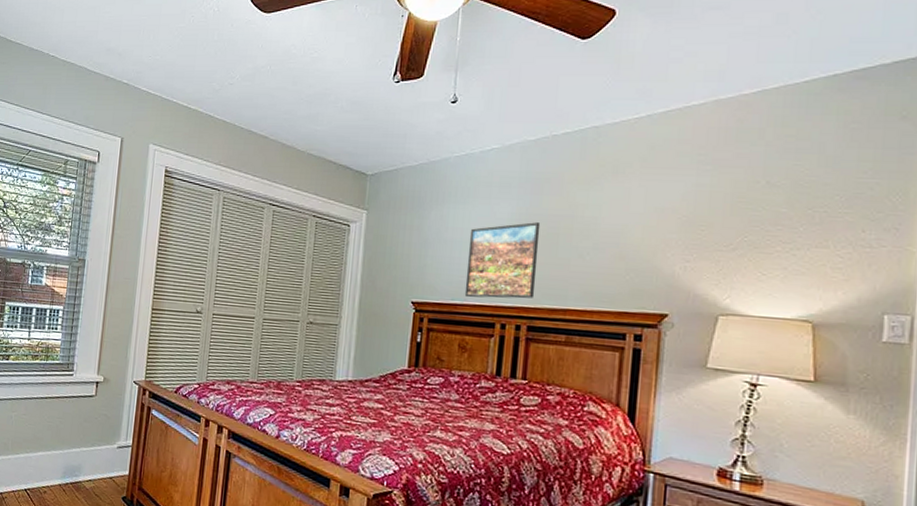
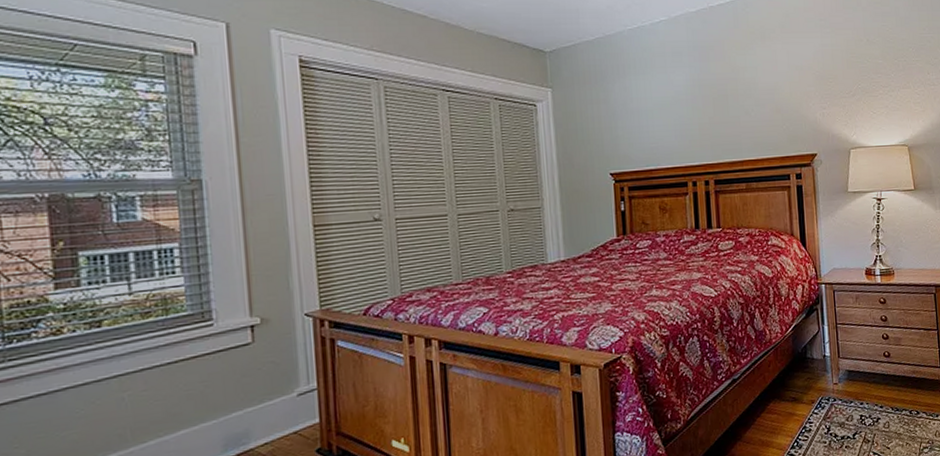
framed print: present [464,222,541,299] -> none [653,87,716,162]

